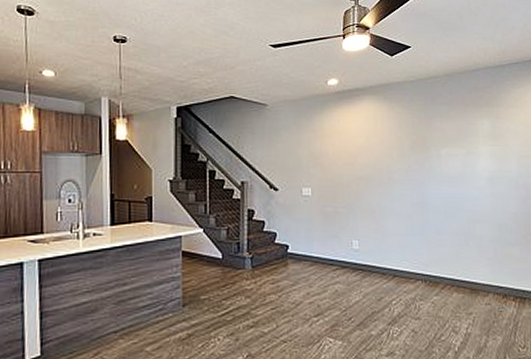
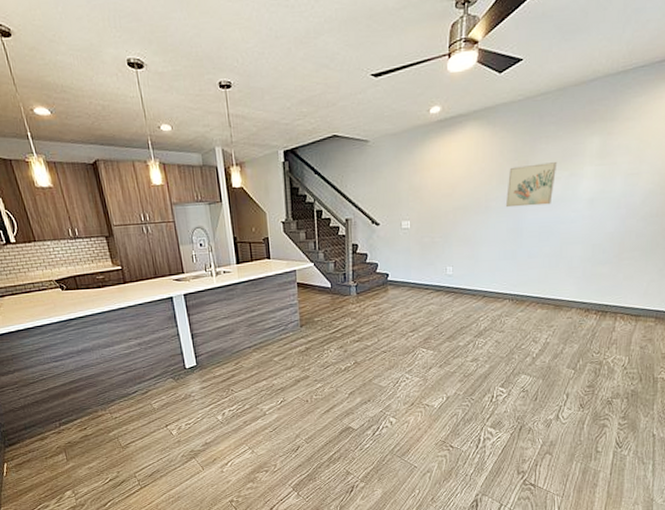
wall art: none [408,140,454,181] -> present [505,162,558,208]

